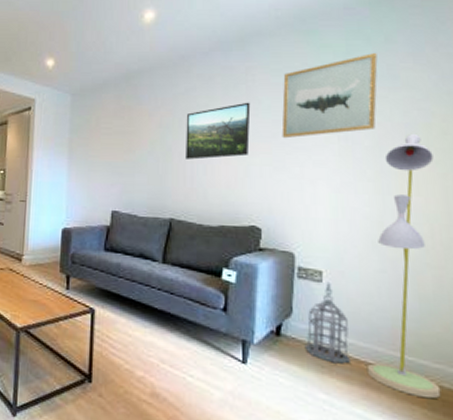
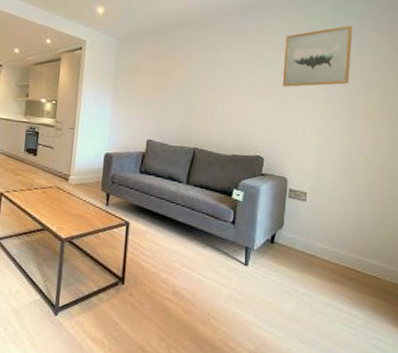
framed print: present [186,102,251,160] -> none [208,56,260,100]
lantern: present [304,283,351,364] -> none [291,202,324,265]
floor lamp: present [366,133,441,399] -> none [334,89,387,290]

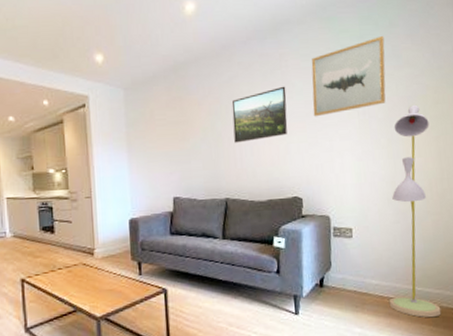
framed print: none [208,56,260,100] -> present [232,86,288,143]
floor lamp: none [334,89,387,290] -> present [389,104,442,318]

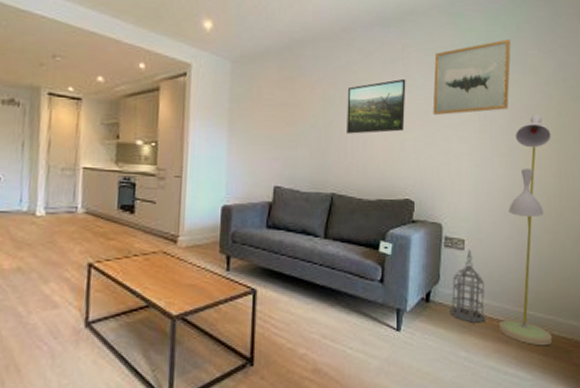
lantern: none [342,237,378,302] -> present [449,250,487,323]

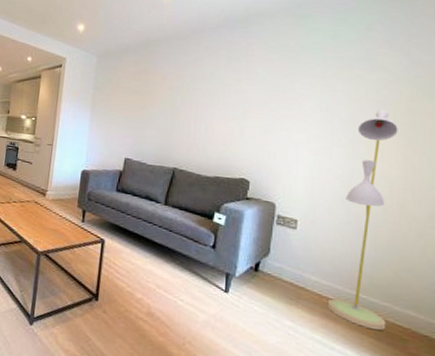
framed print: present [347,78,406,134] -> none [191,73,249,119]
wall art: present [432,39,511,116] -> none [273,38,359,107]
lantern: present [449,250,487,323] -> none [277,230,315,298]

